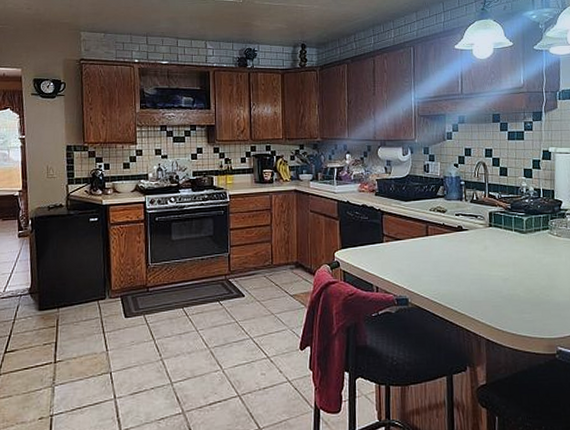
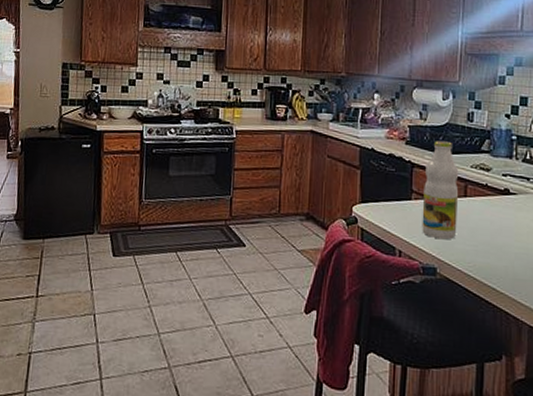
bottle: none [393,190,423,274] -> present [422,141,459,240]

